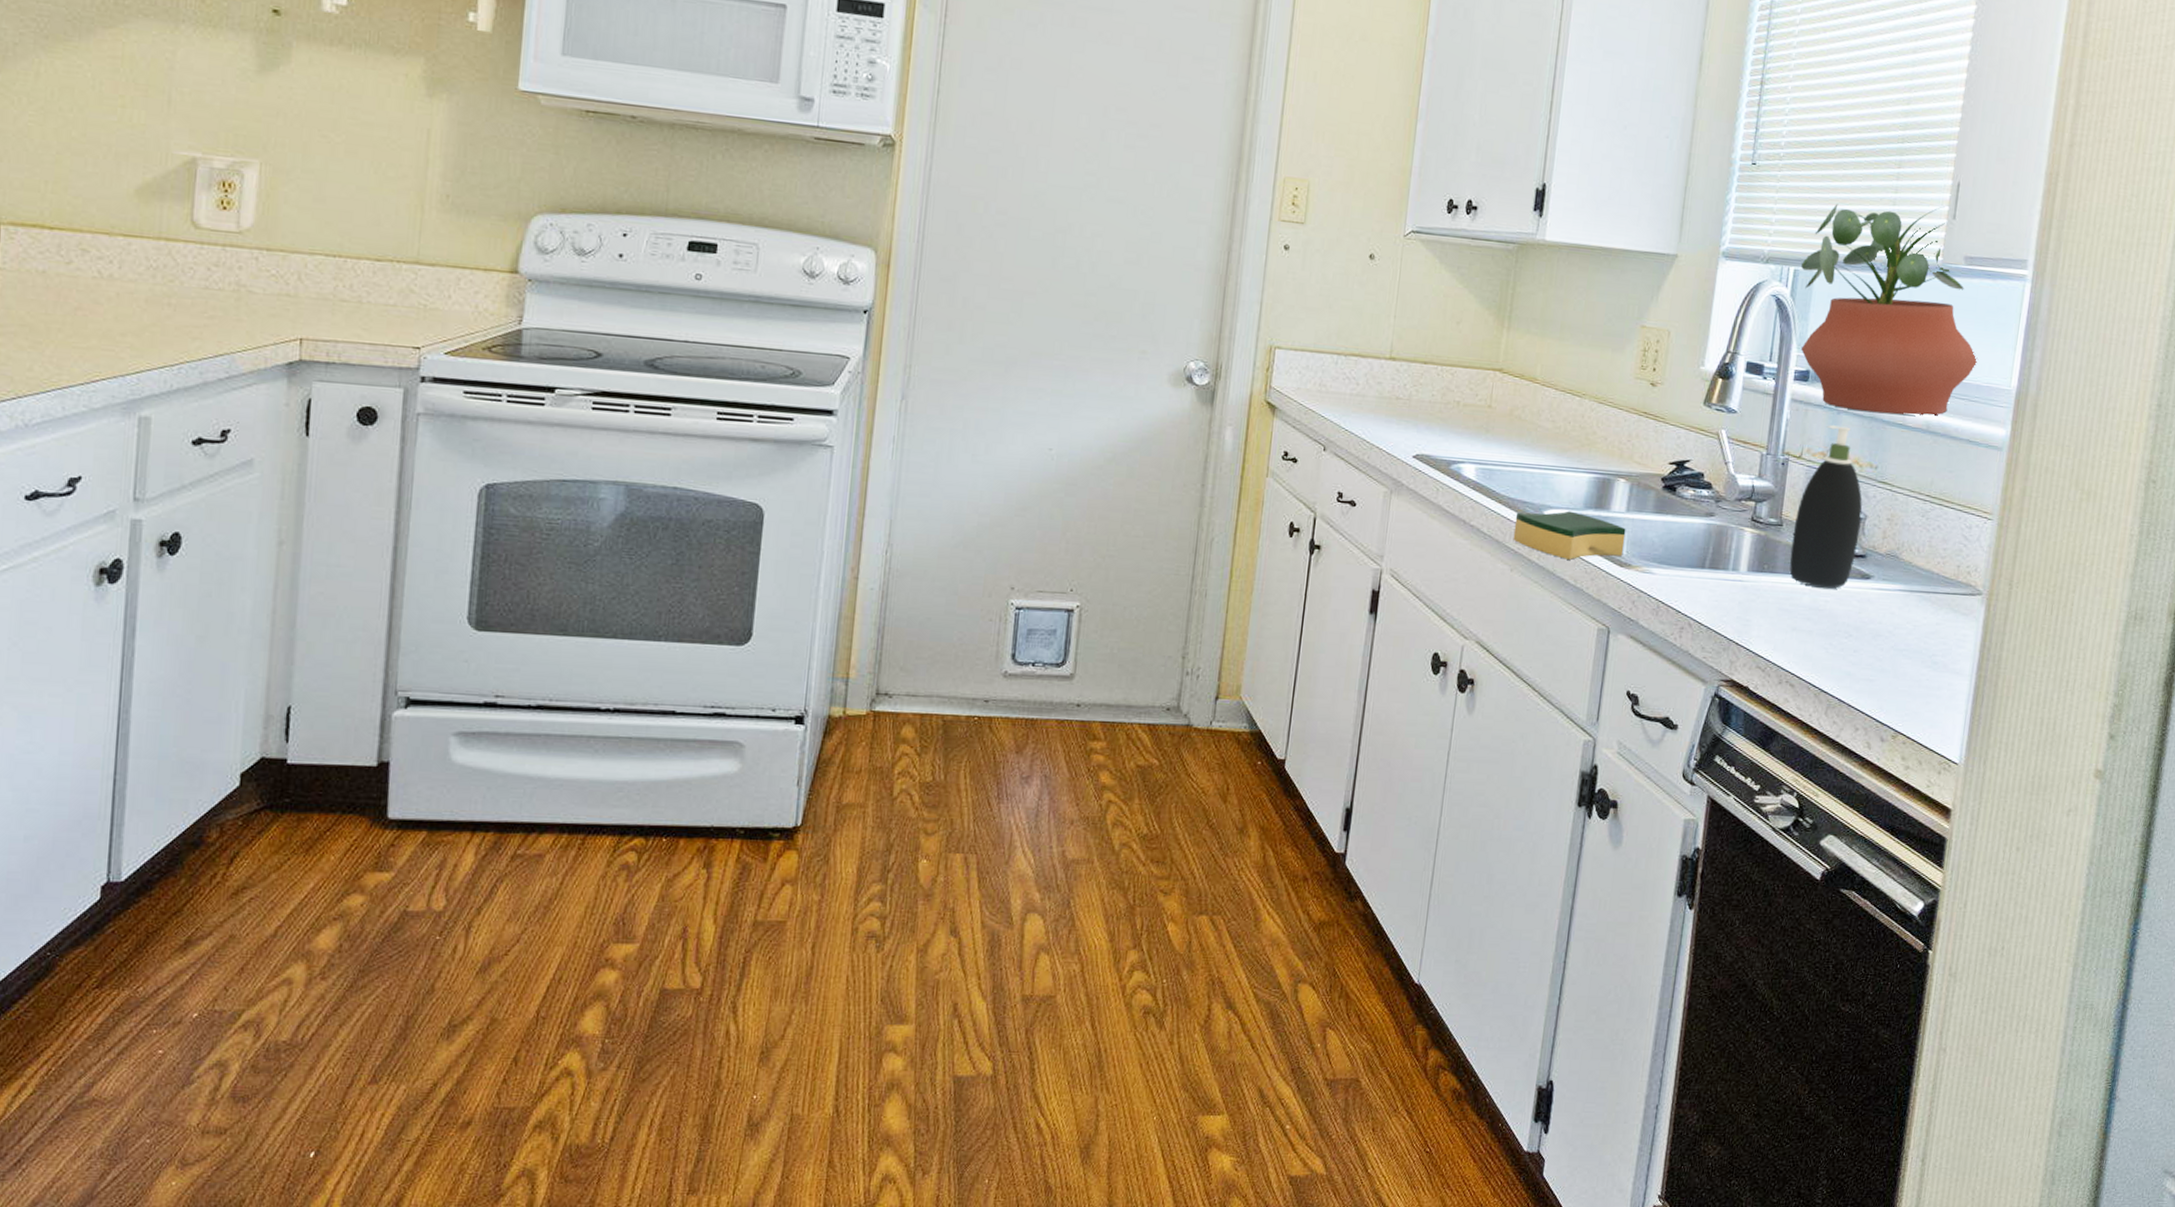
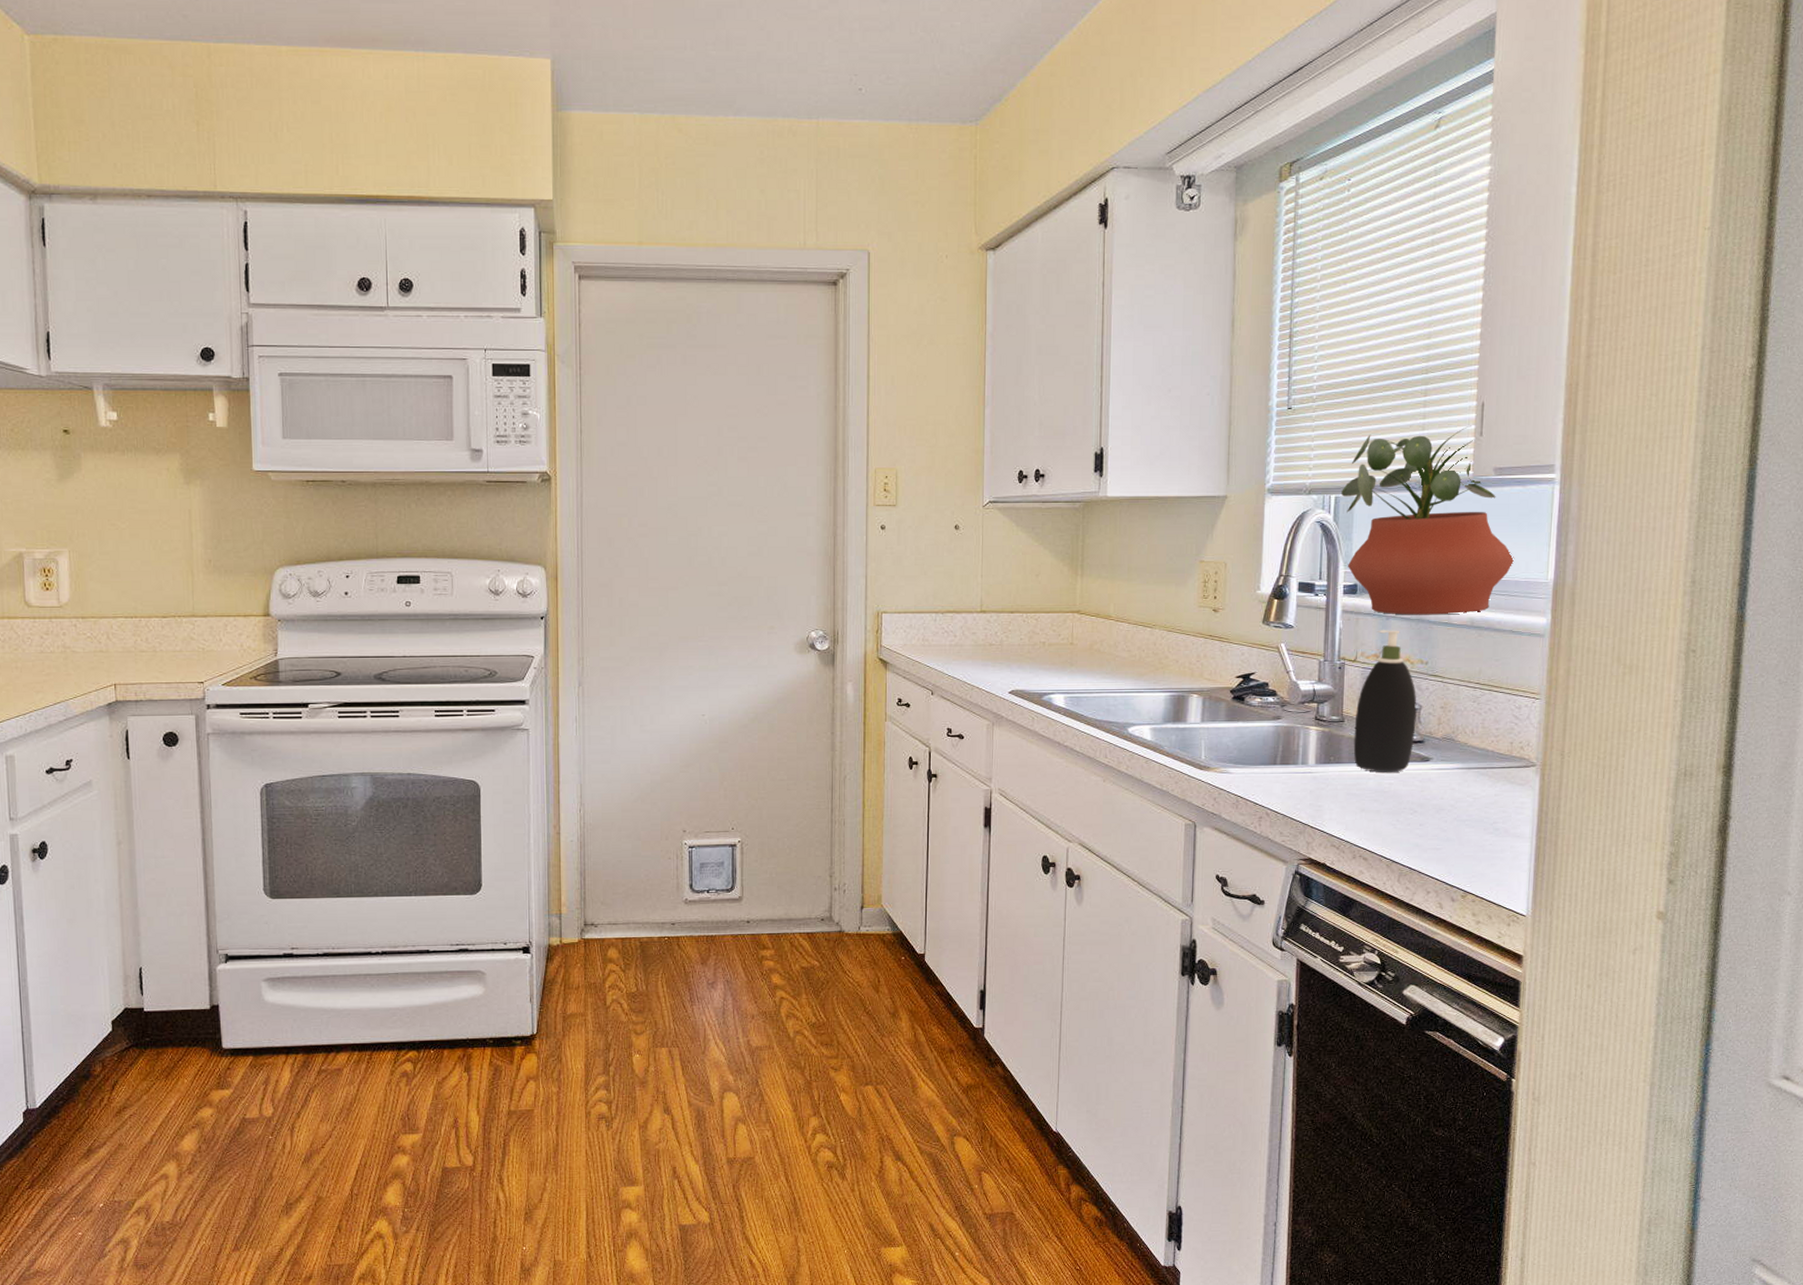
sponge: present [1513,510,1626,560] -> none [1103,726,1203,767]

